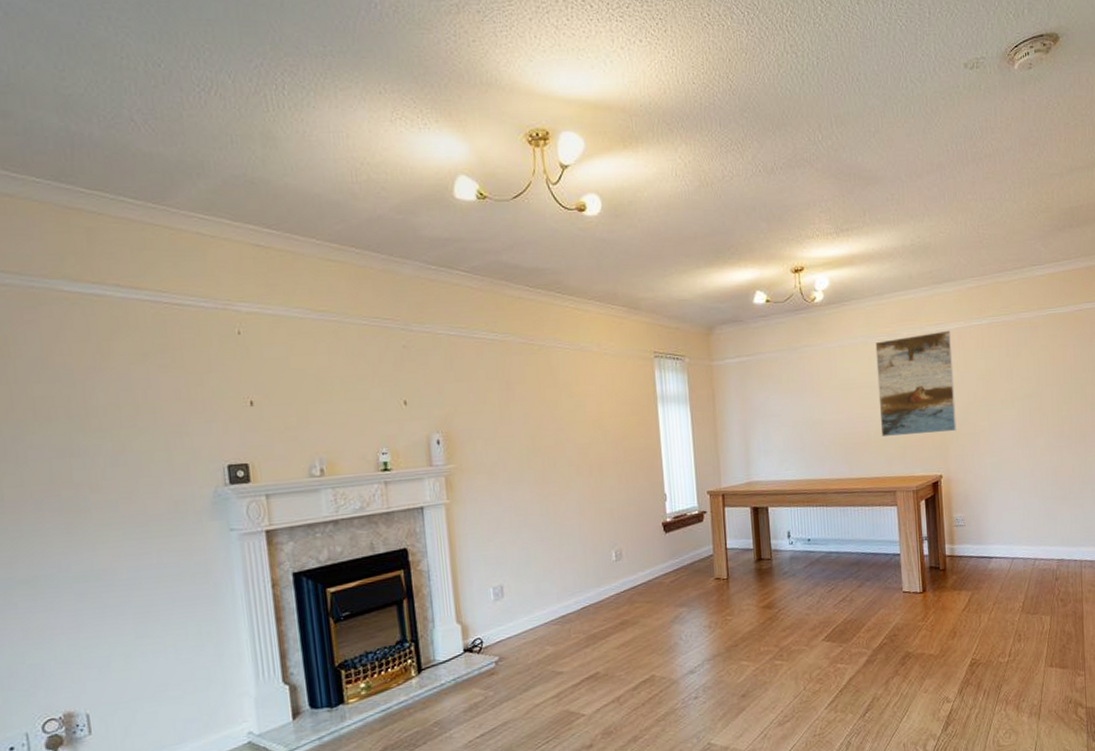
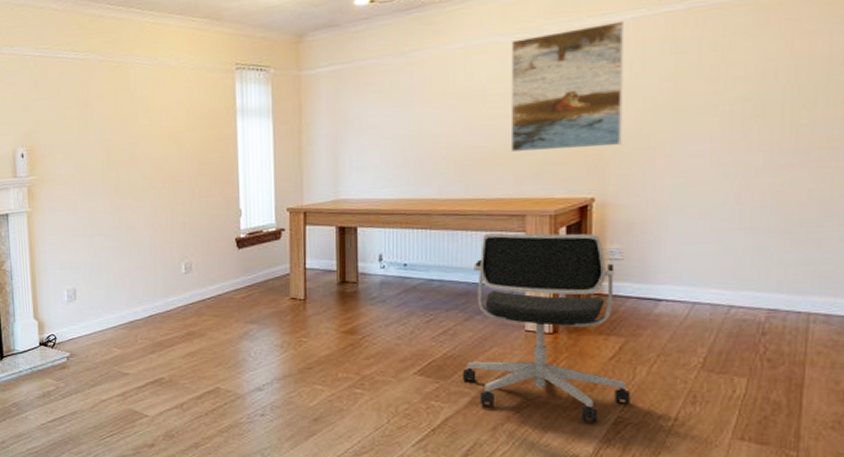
office chair: none [859,505,979,667] -> present [462,233,631,424]

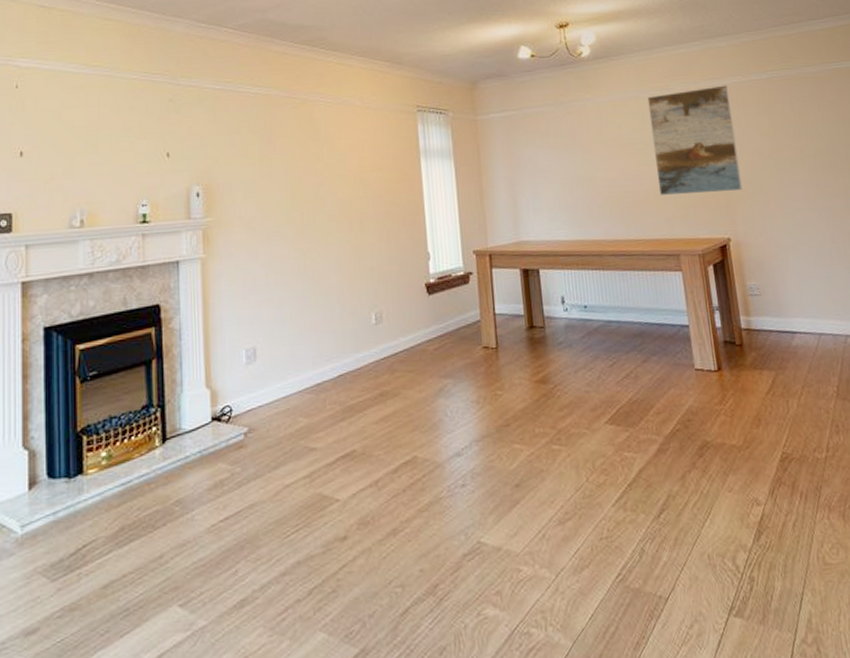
office chair: present [462,233,631,424] -> none [644,271,790,462]

